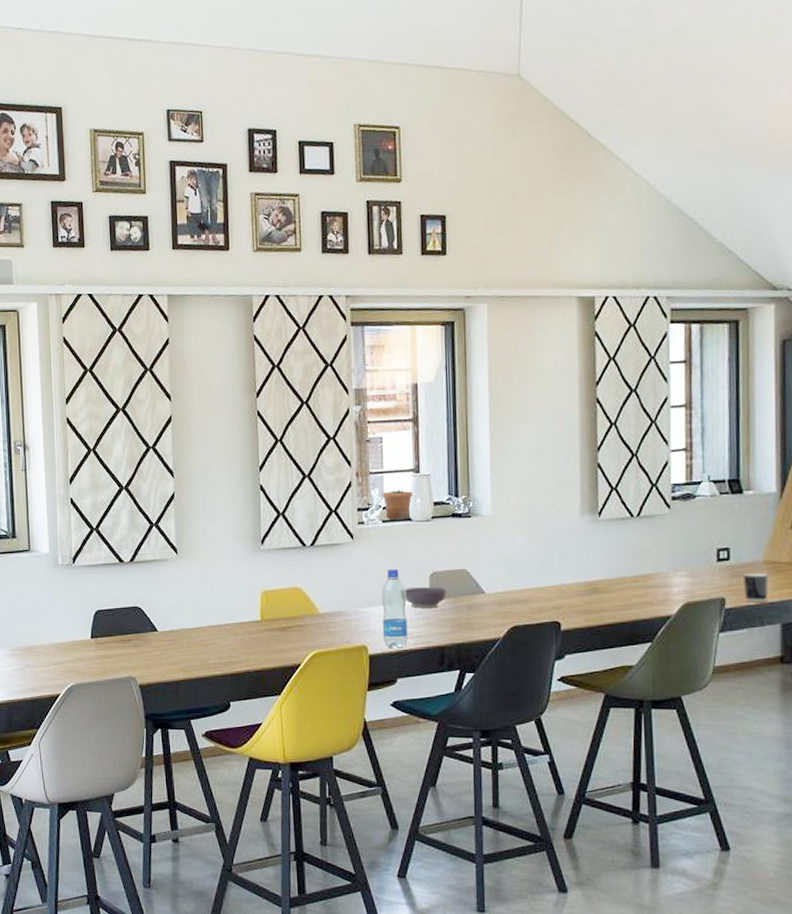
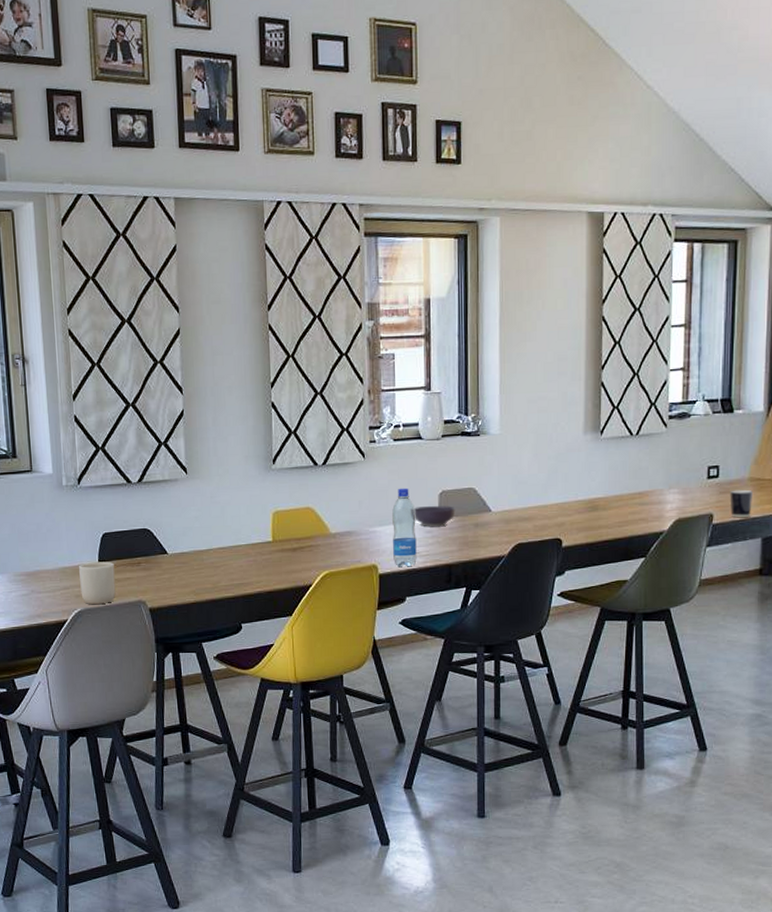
mug: none [71,638,107,680] -> present [78,561,116,605]
planter: present [382,489,413,521] -> none [393,407,424,439]

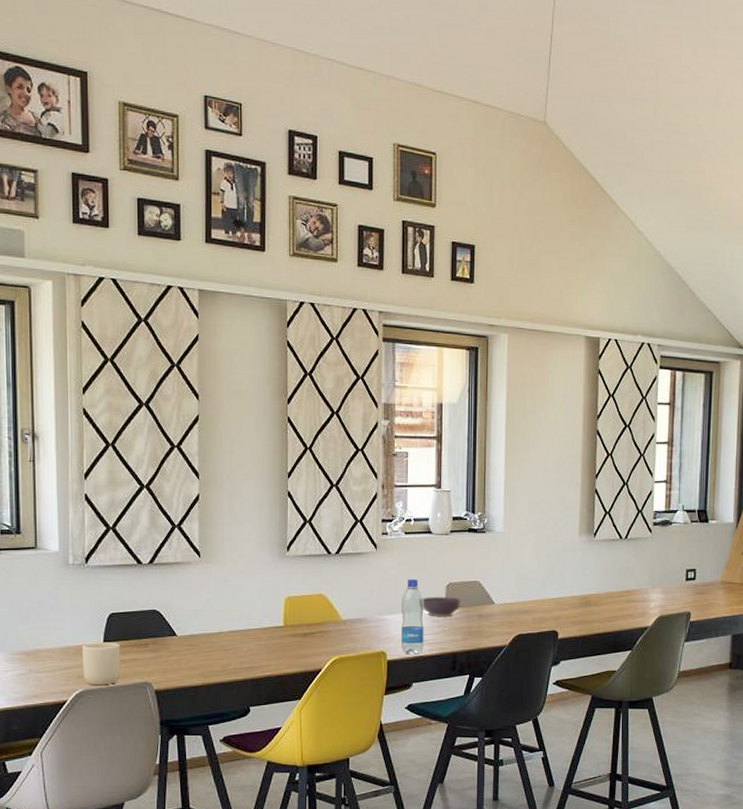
mug: present [729,489,753,518] -> none [704,591,724,617]

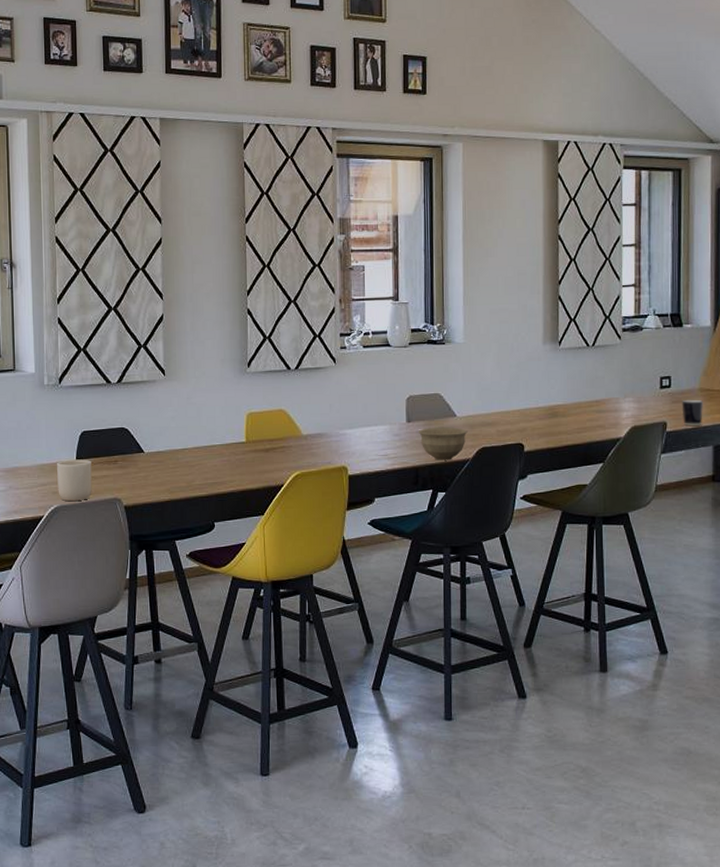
bottle: present [400,579,424,655] -> none [361,392,385,469]
bowl: present [422,596,461,617] -> none [382,409,422,431]
bowl: none [457,614,505,647] -> present [418,427,468,461]
mug: none [704,591,724,617] -> present [681,399,703,427]

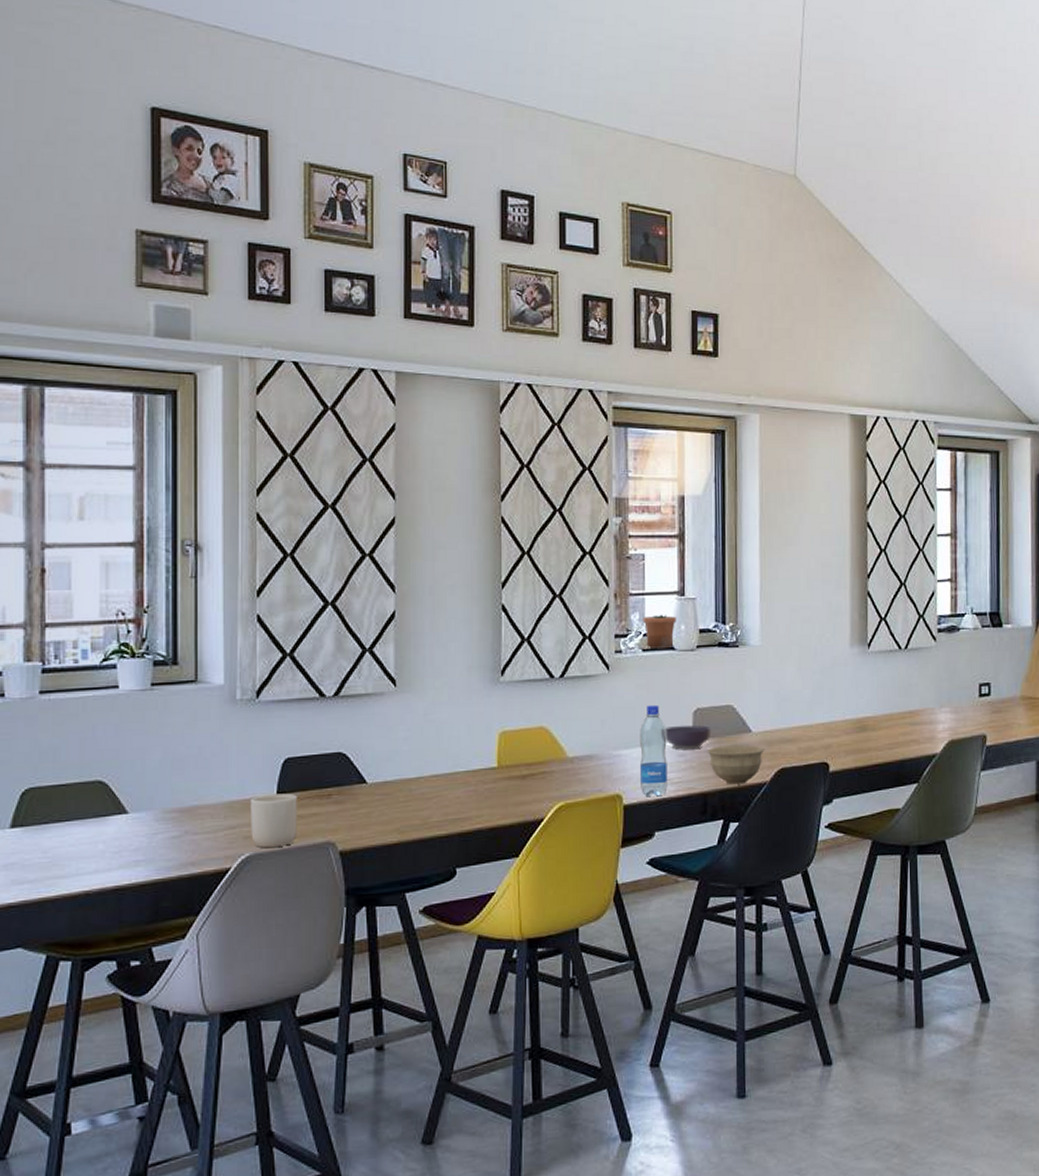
bottle: none [361,392,385,469] -> present [639,704,668,797]
planter: none [363,316,392,346] -> present [643,614,677,649]
bowl: none [382,409,422,431] -> present [664,724,712,750]
mug: present [681,399,703,427] -> none [1002,709,1025,740]

